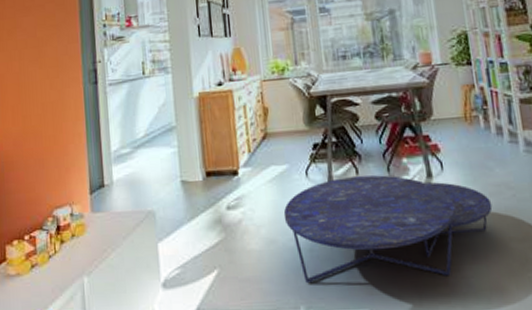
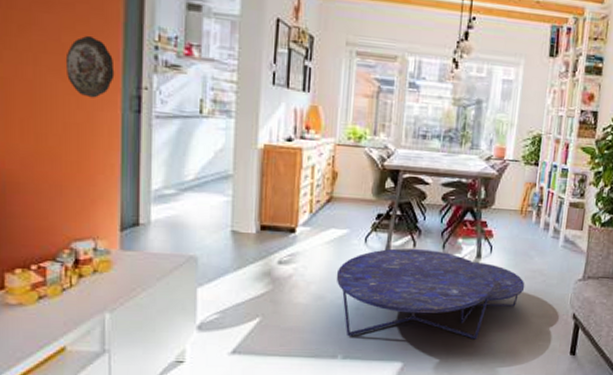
decorative plate: none [40,27,76,78] -> present [65,35,115,98]

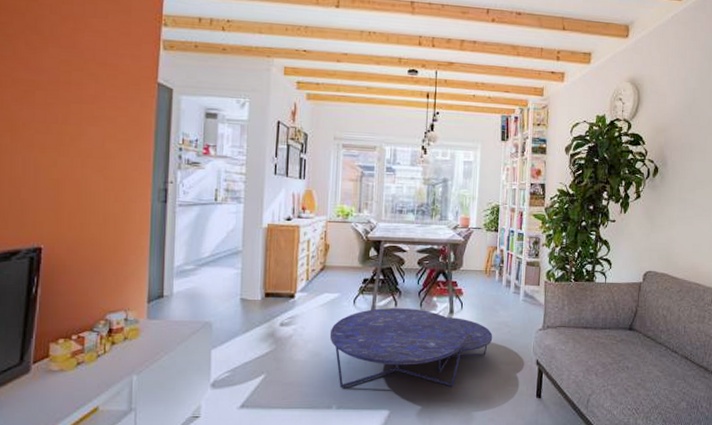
decorative plate: present [65,35,115,98] -> none [107,142,147,192]

